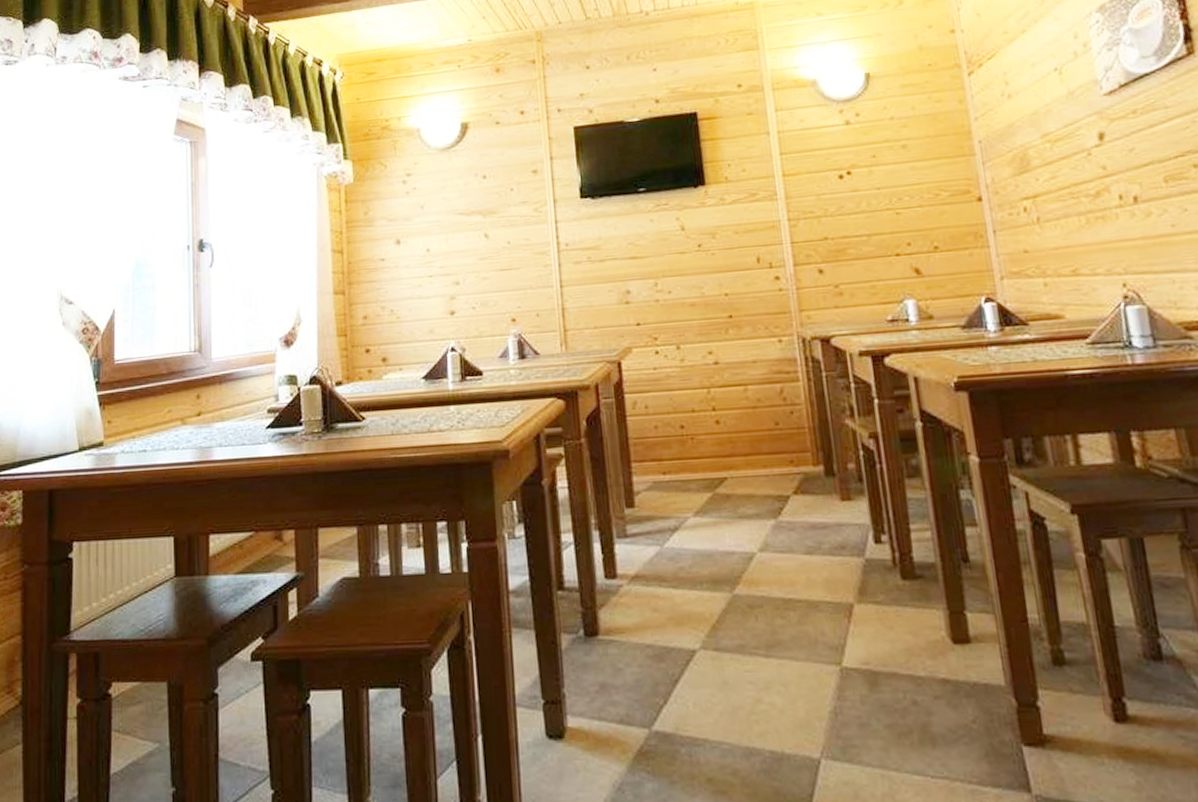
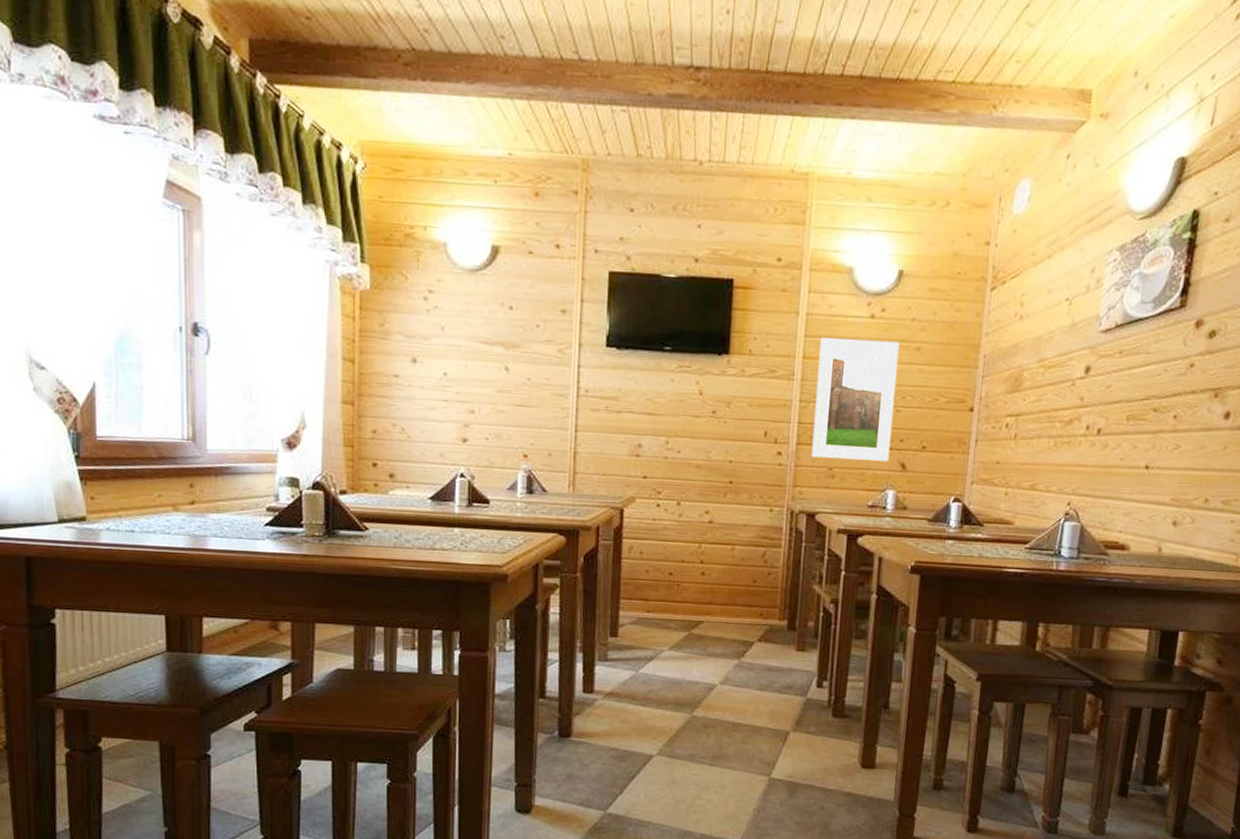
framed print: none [797,143,900,277] -> present [811,337,900,463]

